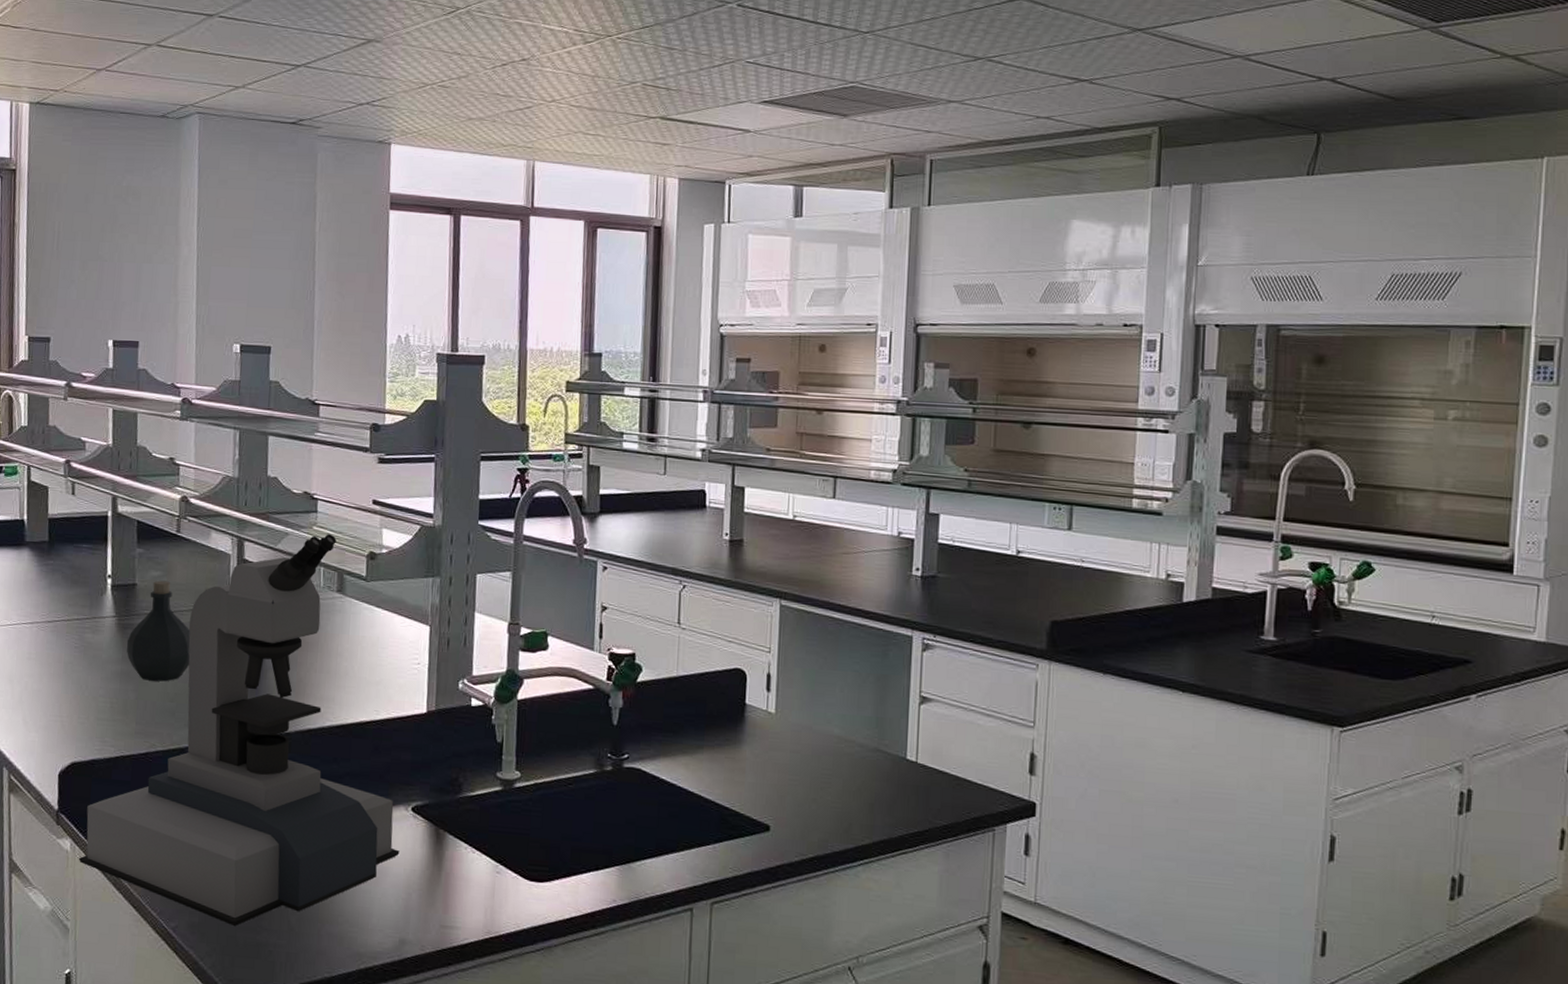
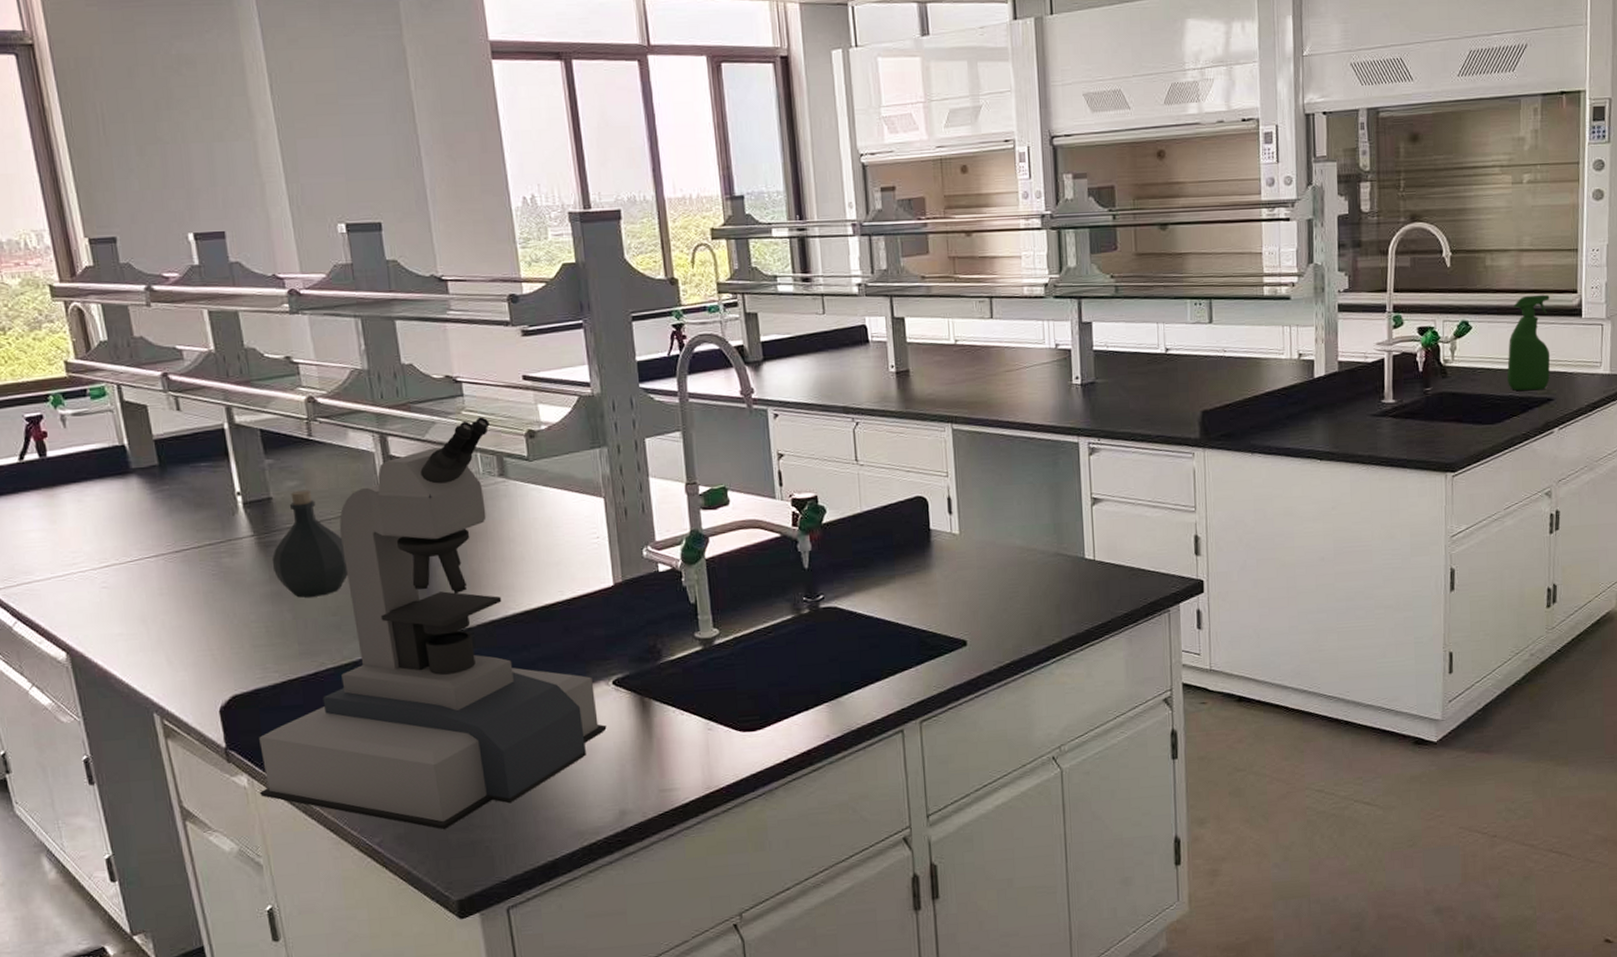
spray bottle: none [1415,542,1474,650] -> present [1507,294,1551,391]

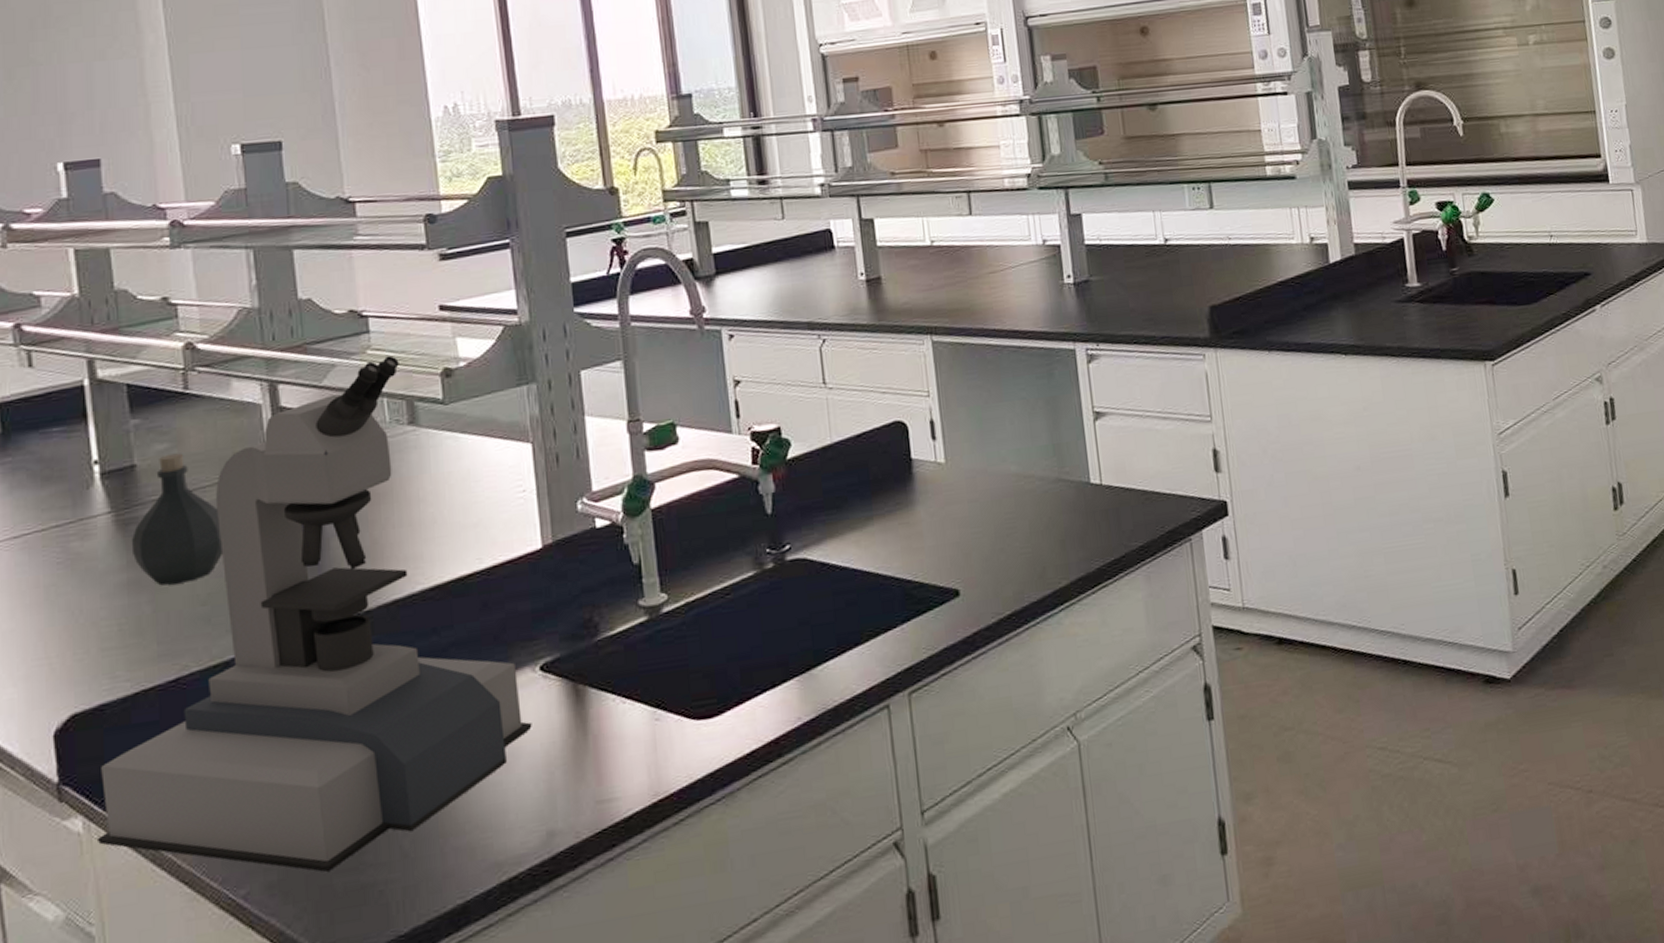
spray bottle: present [1507,294,1551,391] -> none [1535,160,1584,267]

